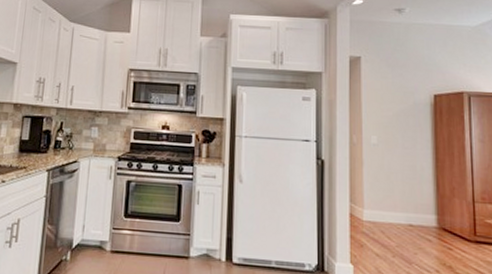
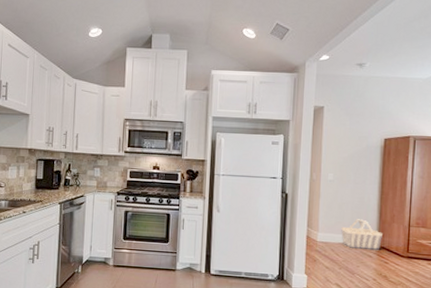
basket: none [391,192,442,234] -> present [341,219,382,251]

